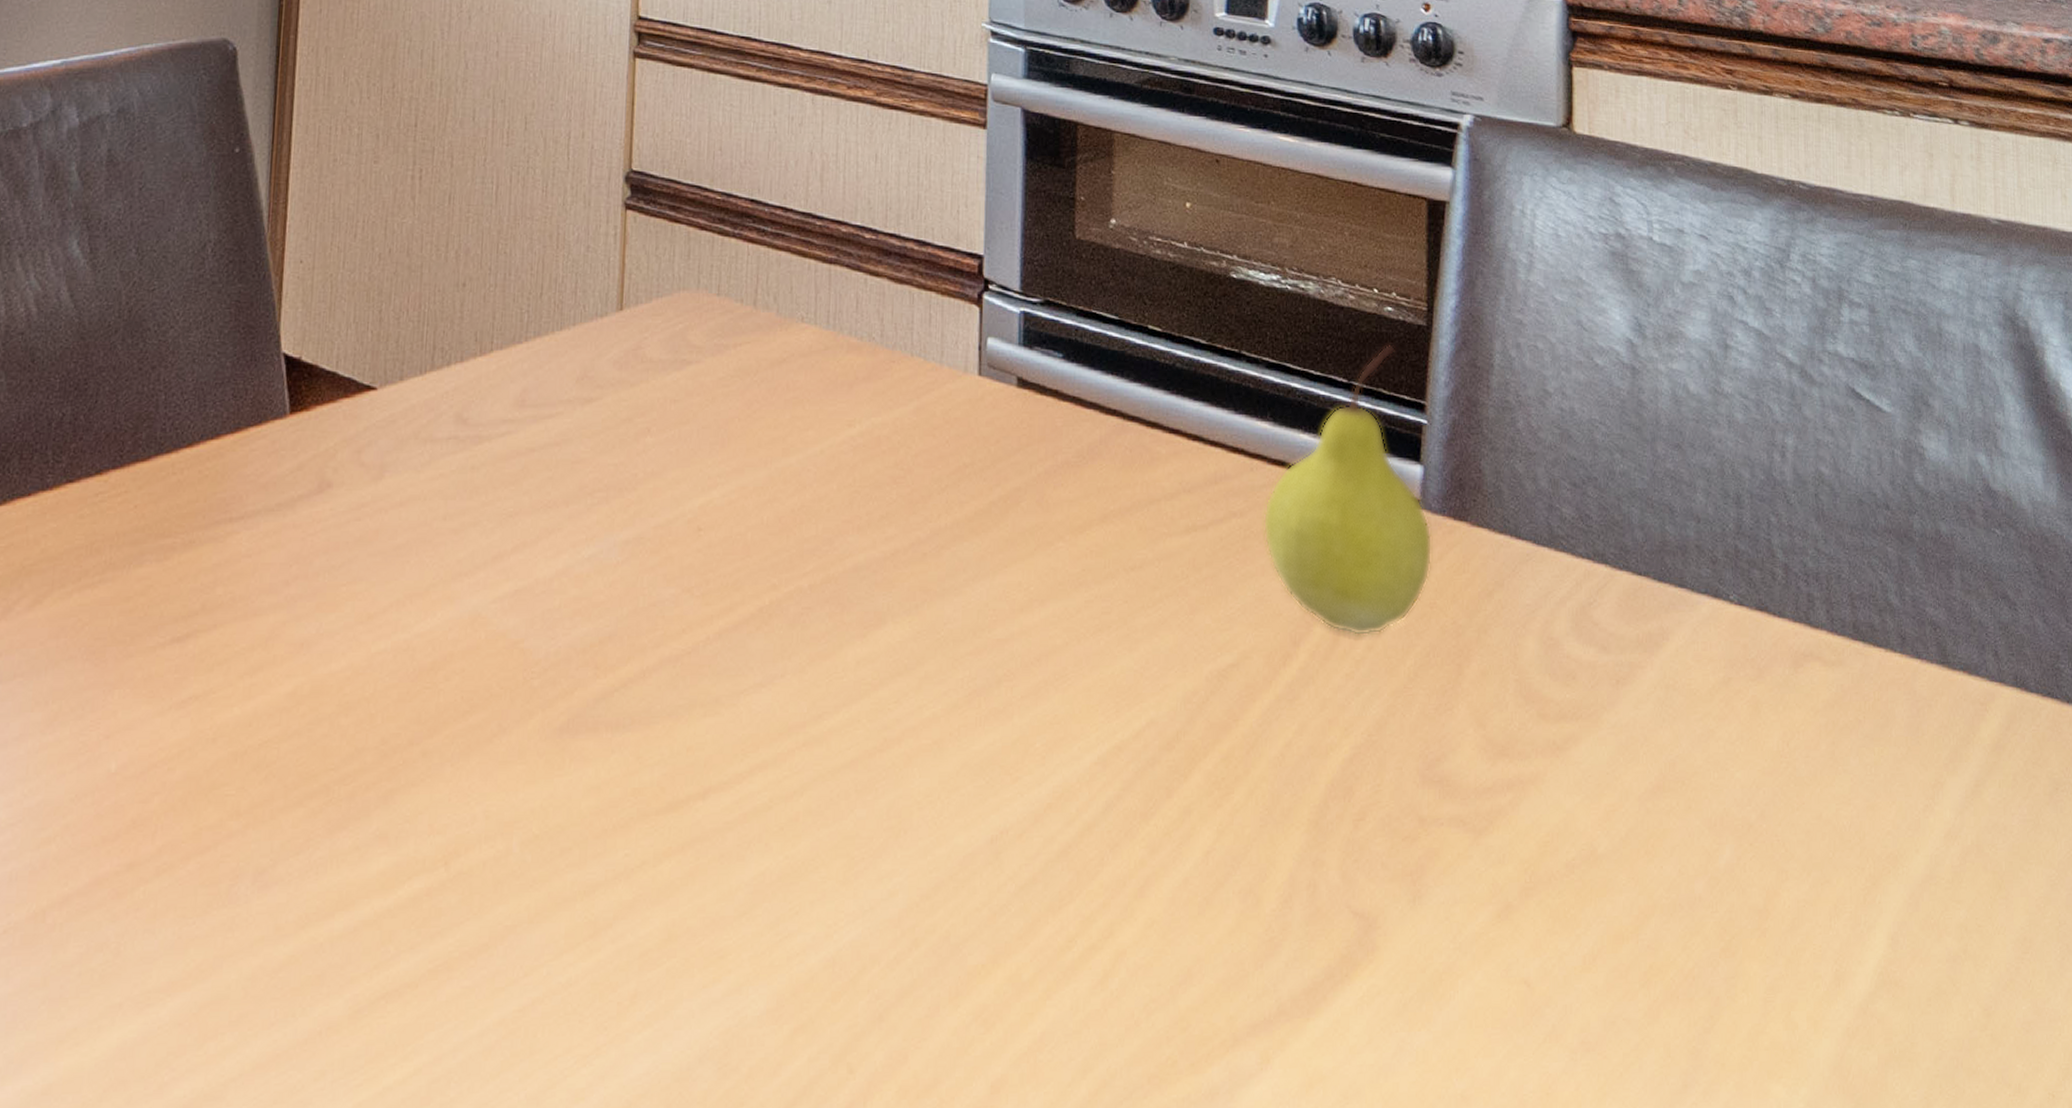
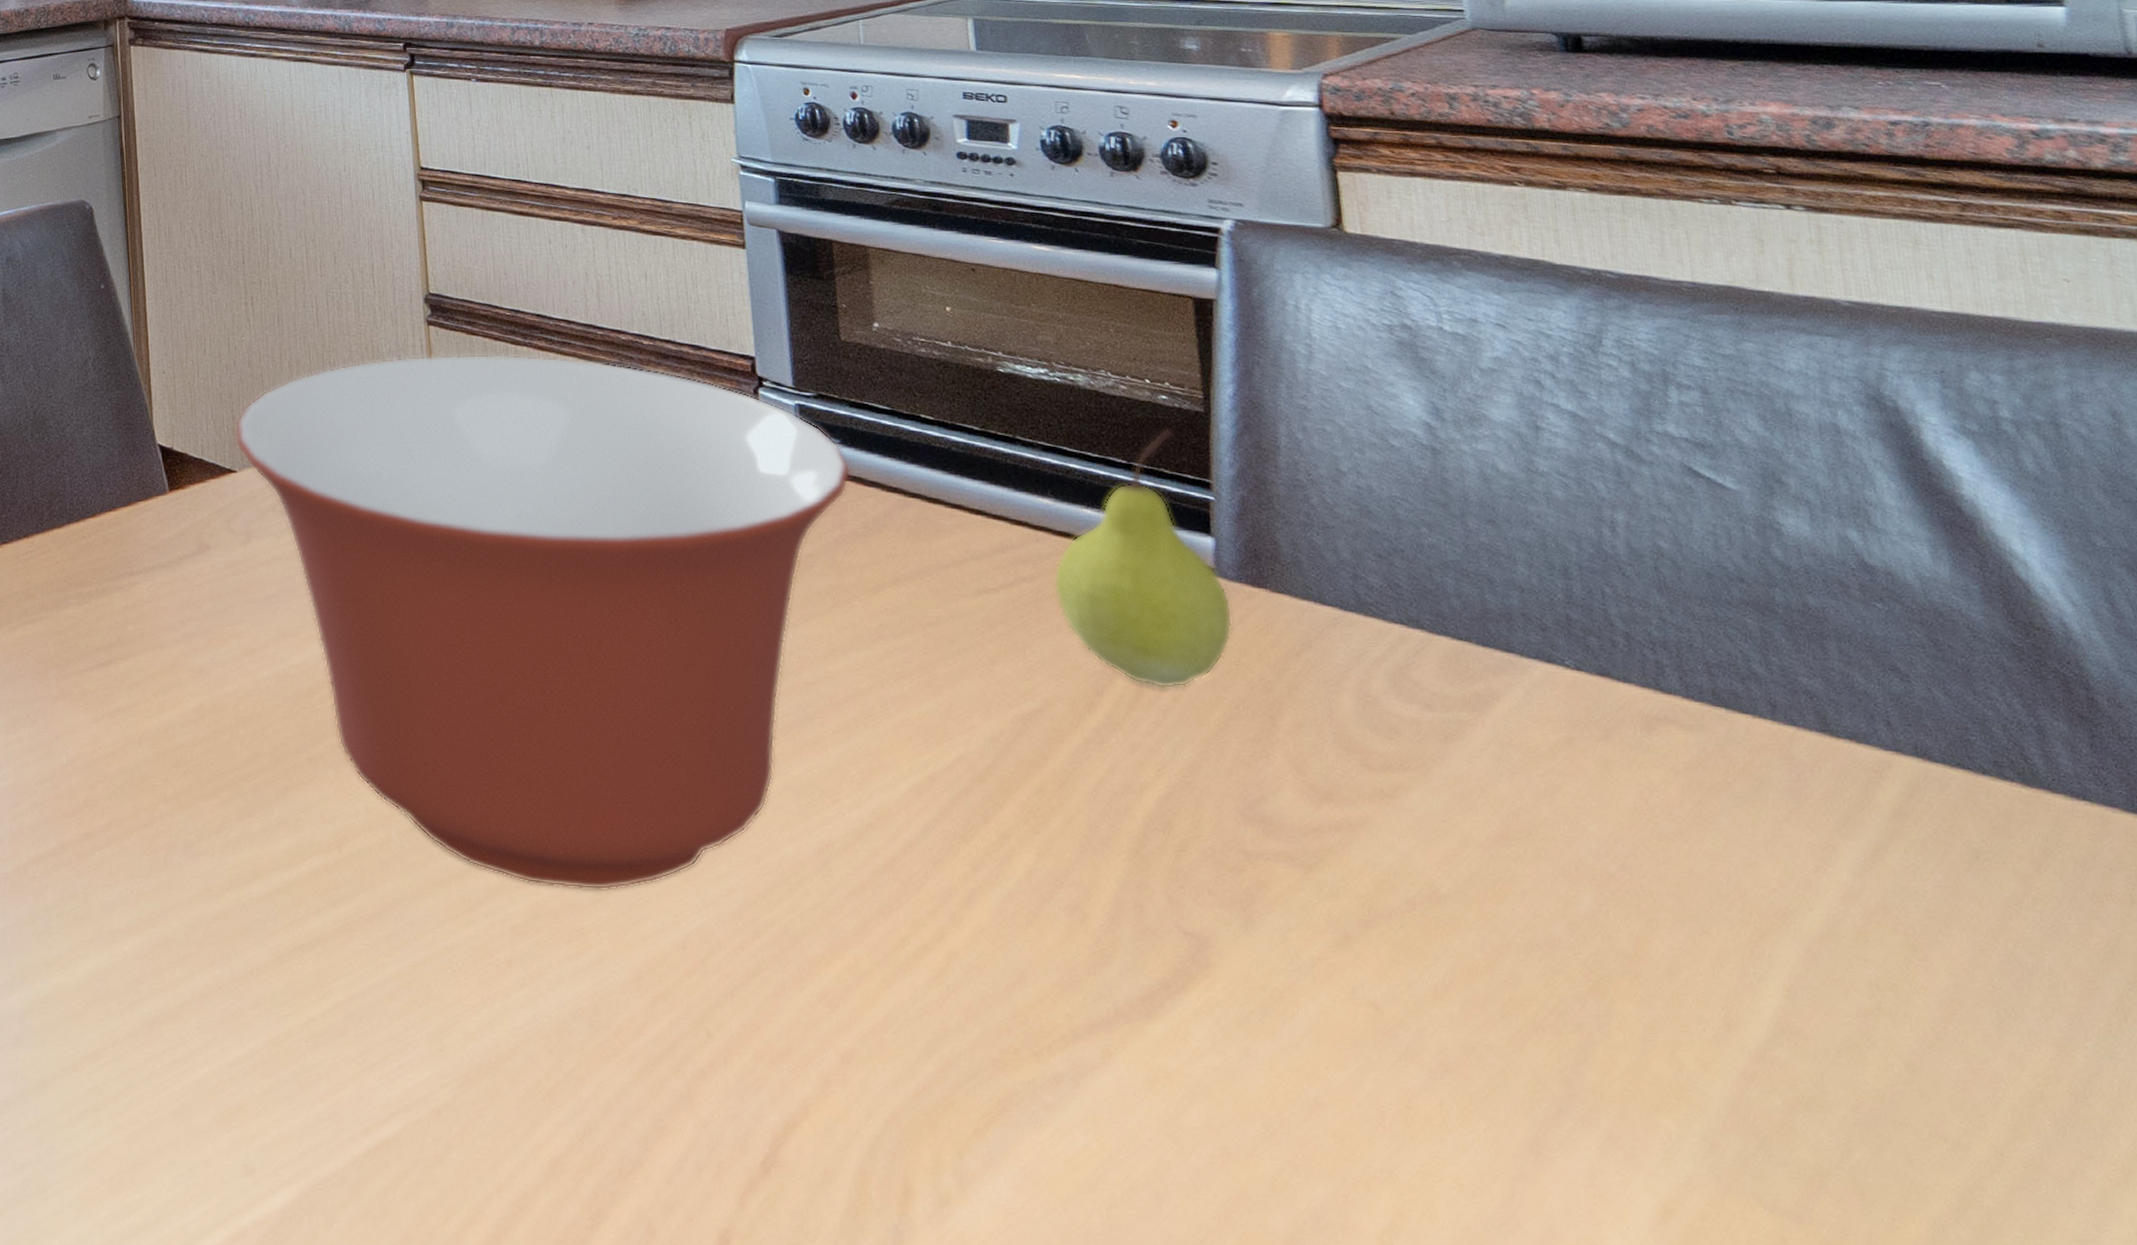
mixing bowl: none [379,246,1071,902] -> present [234,354,851,890]

